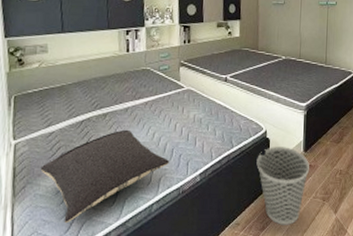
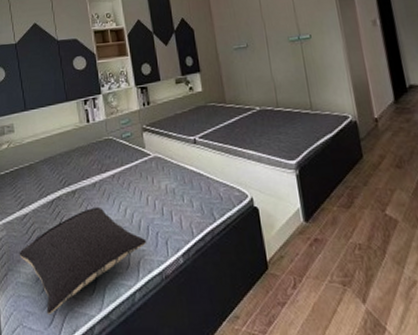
wastebasket: present [256,147,309,225] -> none [246,216,317,319]

